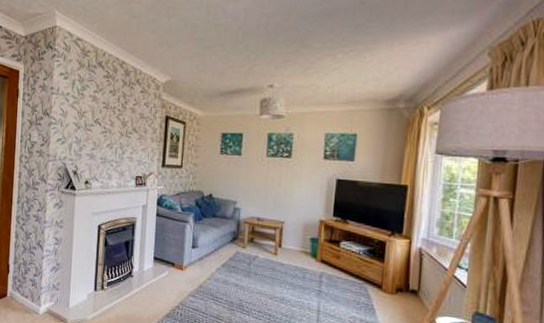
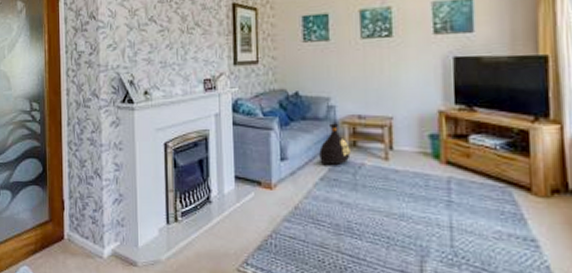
bag: none [223,222,248,256] -> present [319,123,351,164]

